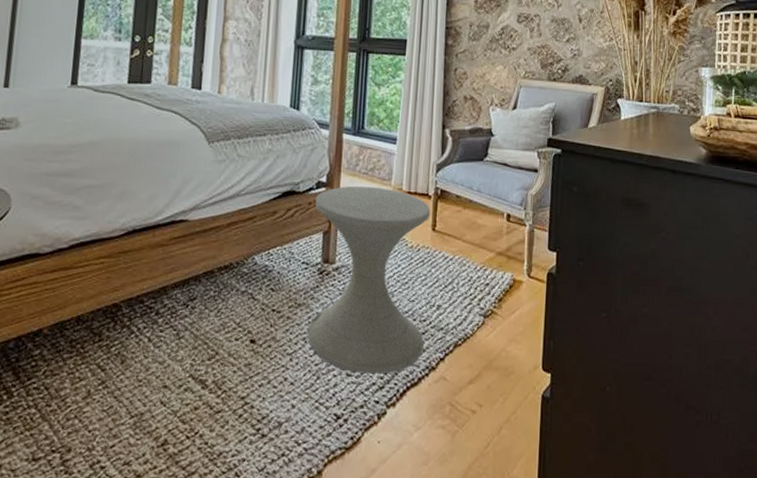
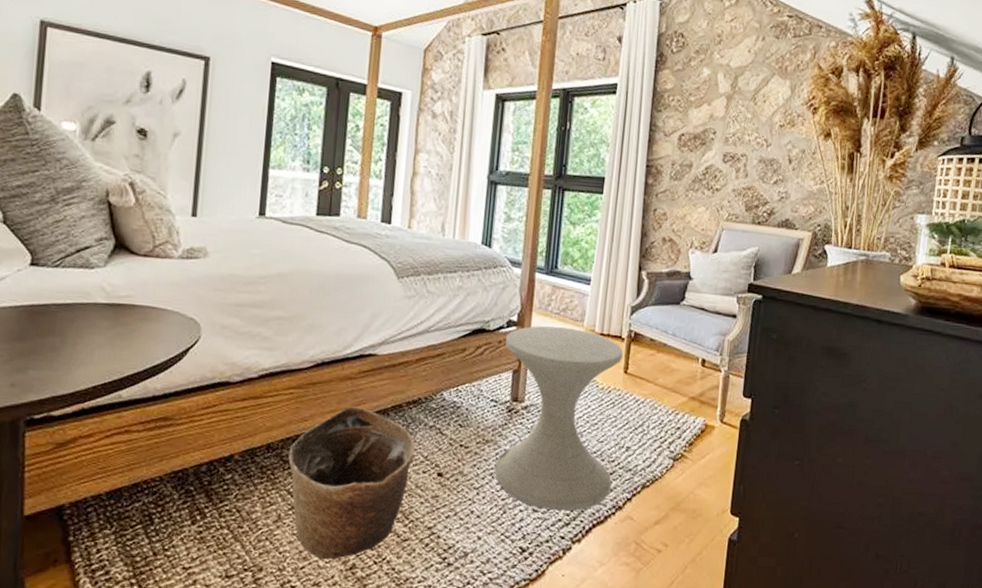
basket: none [98,274,228,437] -> present [288,406,416,560]

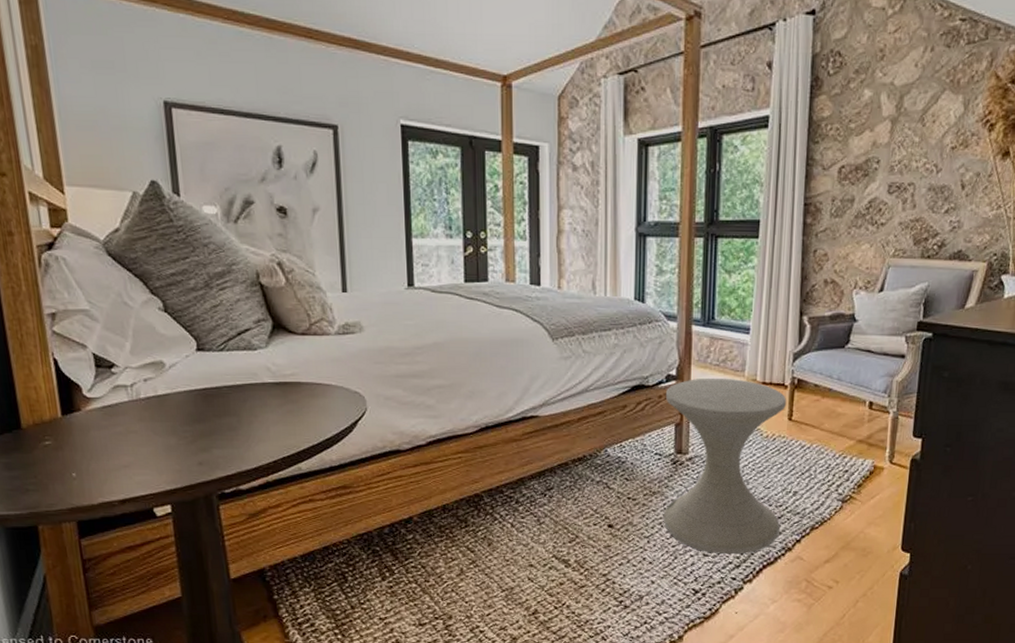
basket: present [288,406,416,560] -> none [464,467,585,607]

